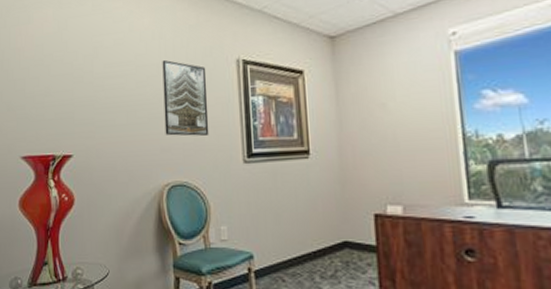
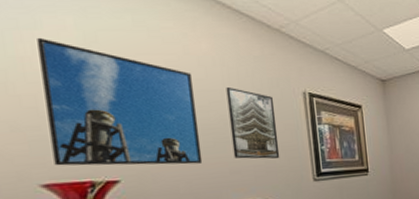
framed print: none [29,30,138,141] -> present [37,37,203,166]

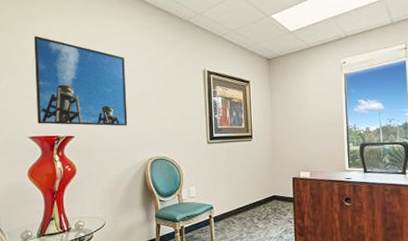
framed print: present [226,86,280,159] -> none [147,67,183,124]

